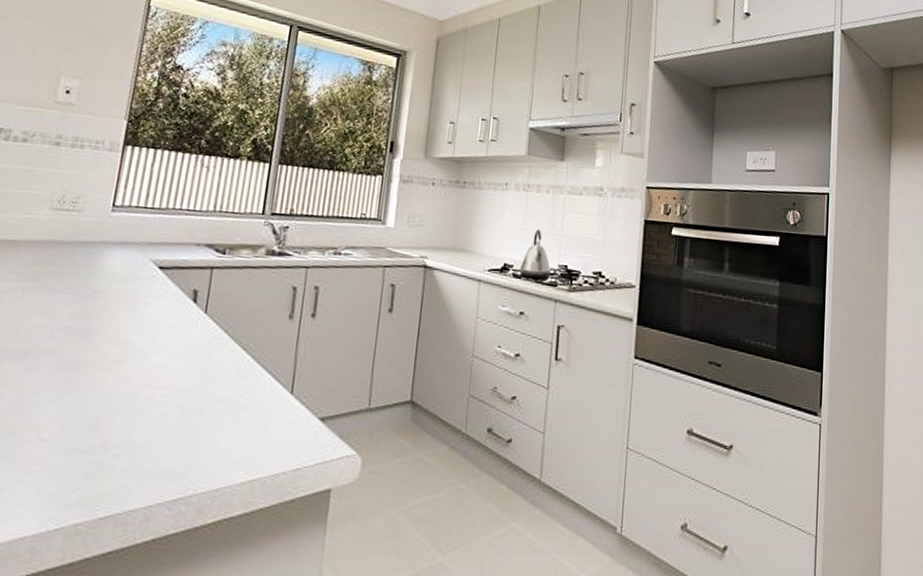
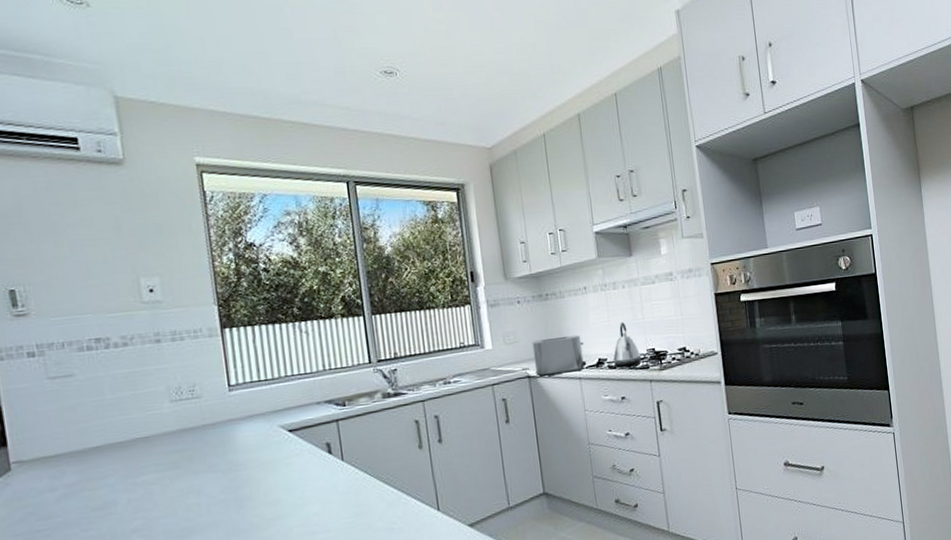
toaster: none [433,228,493,273] -> present [532,334,587,378]

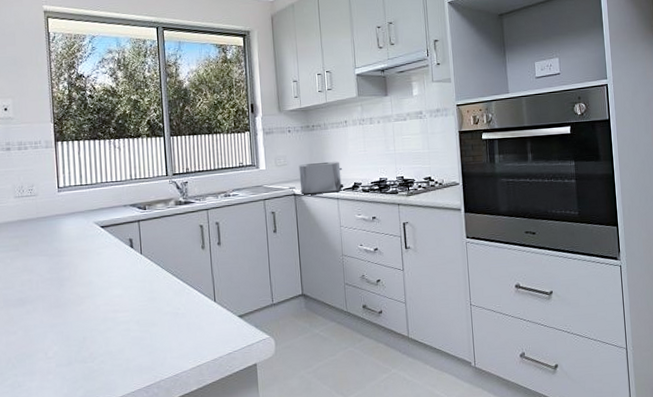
kettle: present [612,322,642,368] -> none [366,152,392,192]

